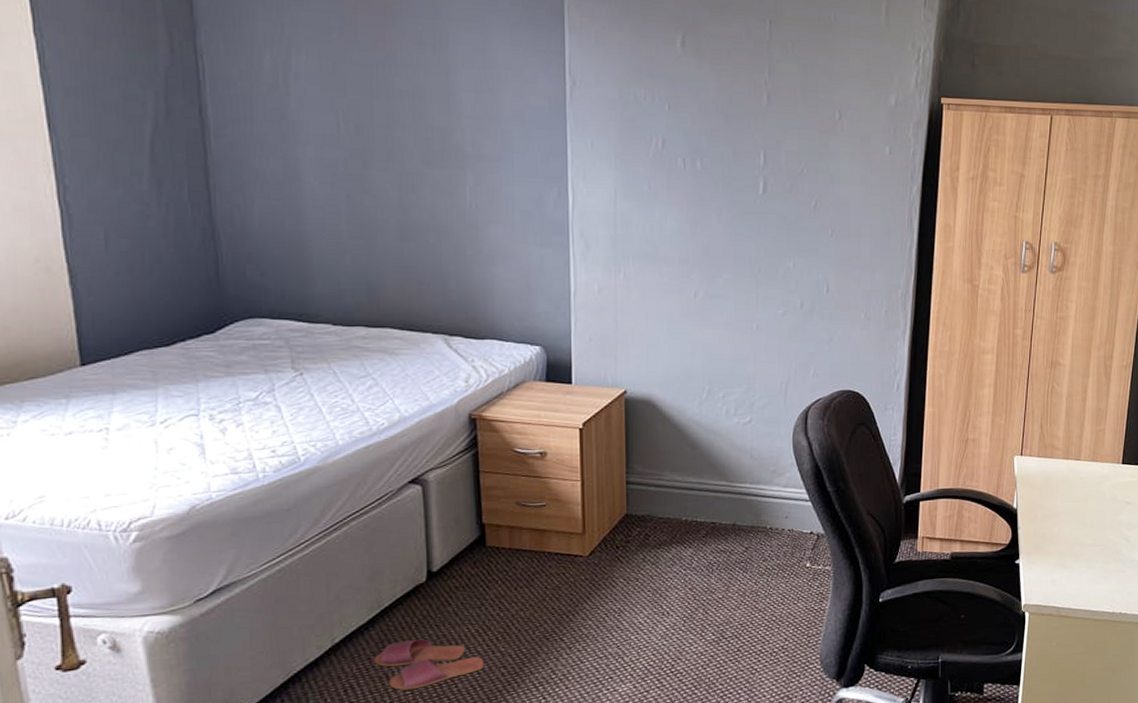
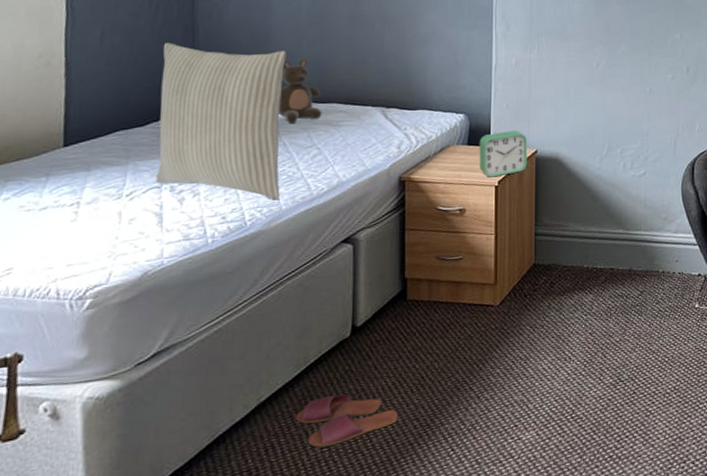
pillow: none [180,250,335,434] -> present [155,43,287,200]
stuffed bear: none [323,275,375,349] -> present [279,59,322,123]
alarm clock: none [559,367,616,419] -> present [479,130,528,178]

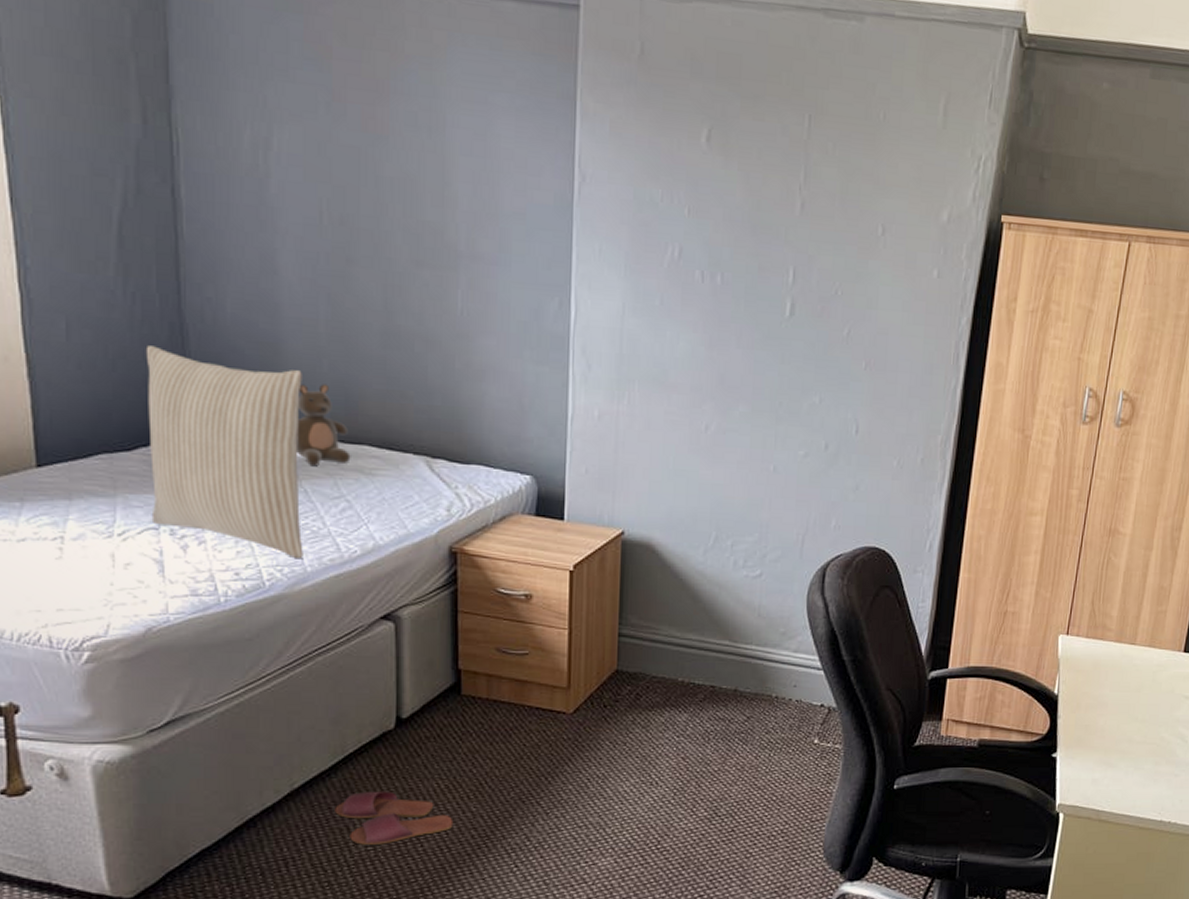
alarm clock: present [479,130,528,178] -> none [549,503,612,560]

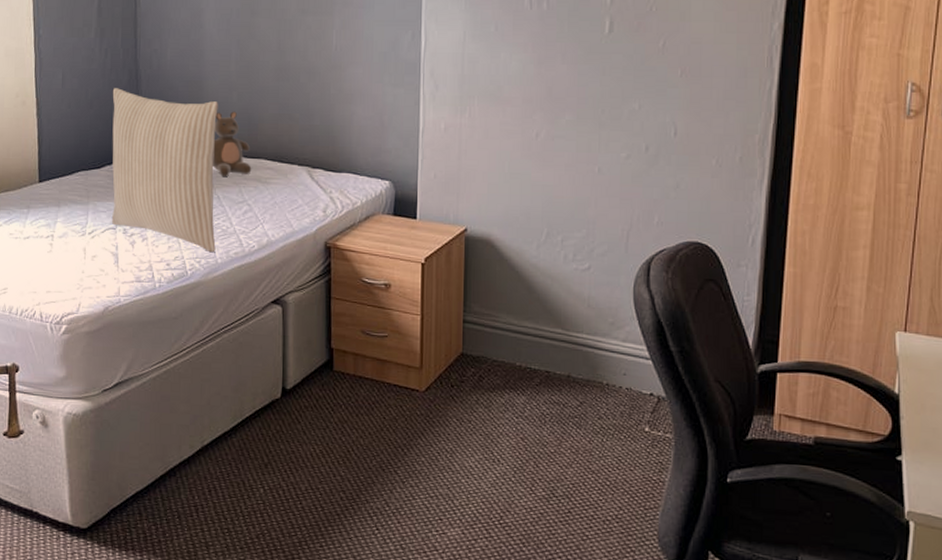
slippers: present [335,791,454,845] -> none [234,451,326,500]

